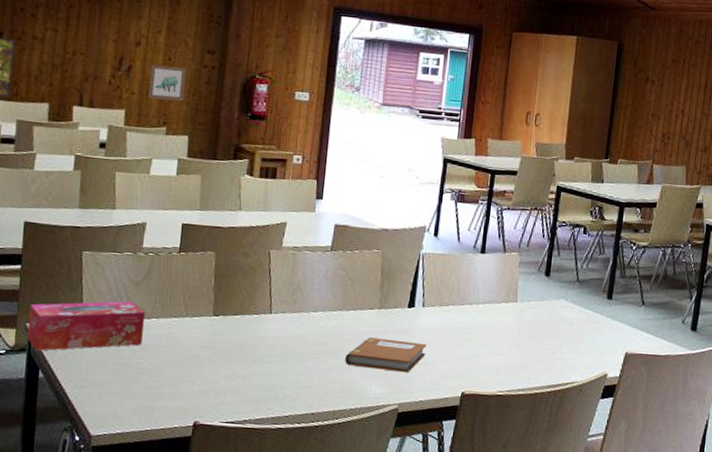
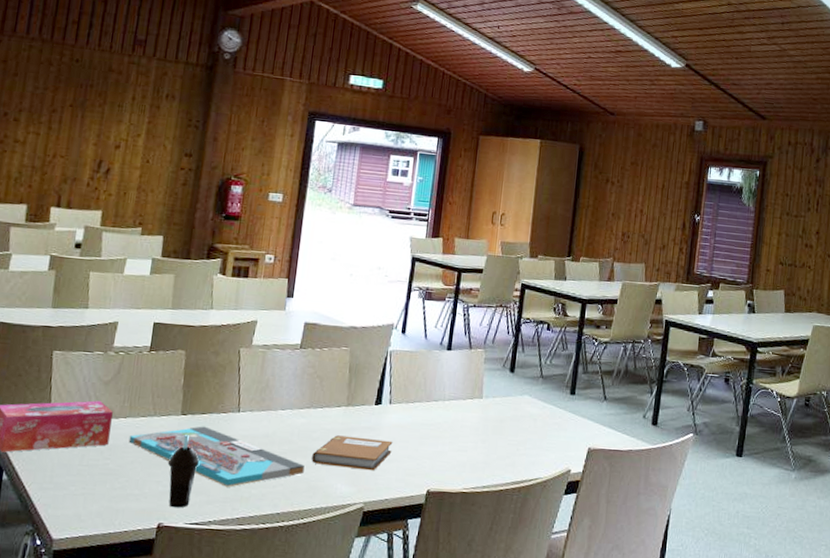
wall art: present [148,64,186,102] -> none [125,166,164,203]
board game: none [161,327,338,388] -> present [128,426,305,487]
cup: none [202,334,233,407] -> present [168,434,200,508]

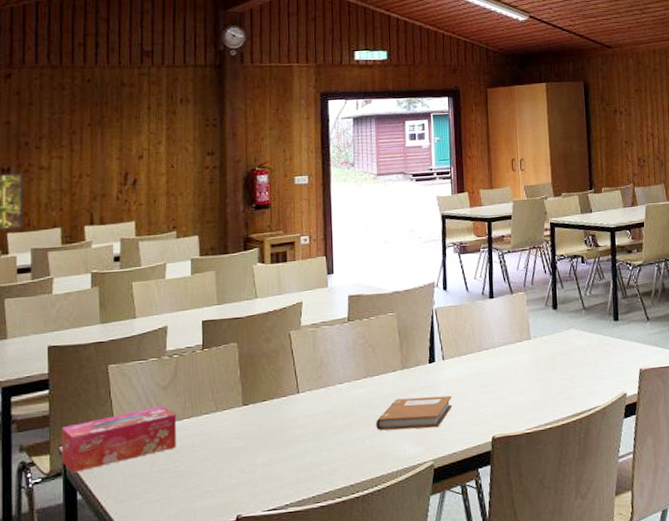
board game: present [128,426,305,487] -> none [195,412,371,469]
cup: present [168,434,200,508] -> none [238,423,268,498]

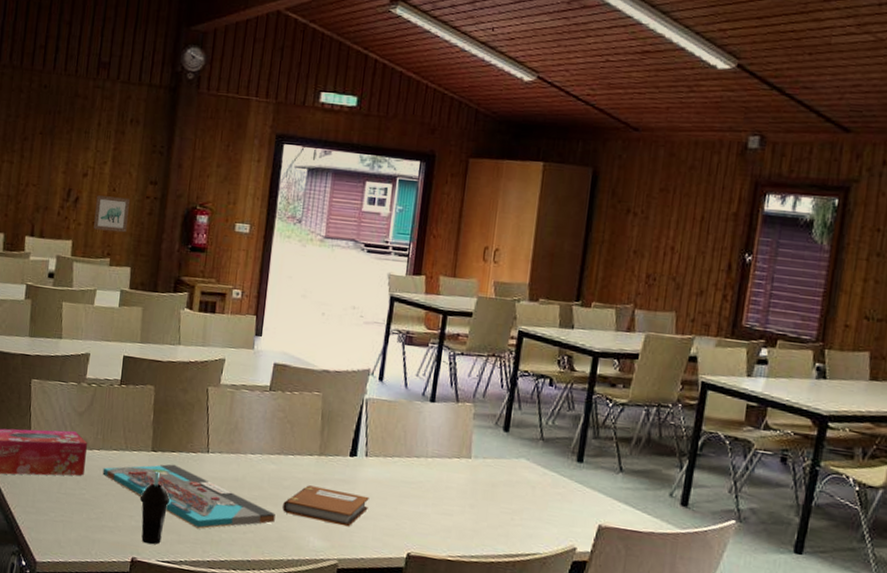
wall art: none [155,172,190,207] -> present [93,195,130,233]
board game: none [195,412,371,469] -> present [102,464,276,529]
cup: none [238,423,268,498] -> present [140,471,170,545]

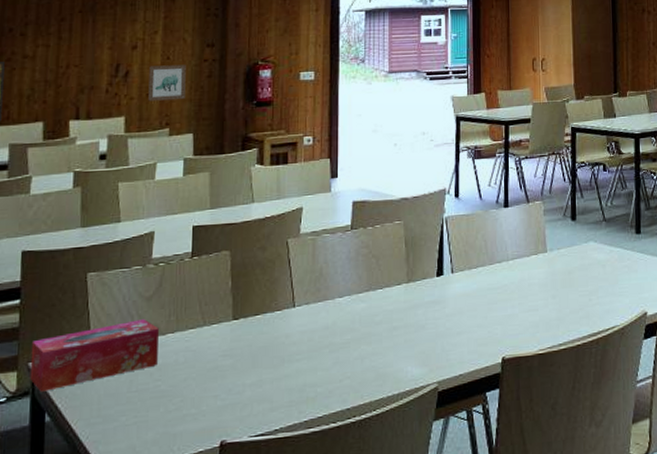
board game: present [102,464,276,529] -> none [179,328,370,390]
cup: present [140,471,170,545] -> none [225,339,258,422]
notebook: present [283,485,370,527] -> none [377,312,460,350]

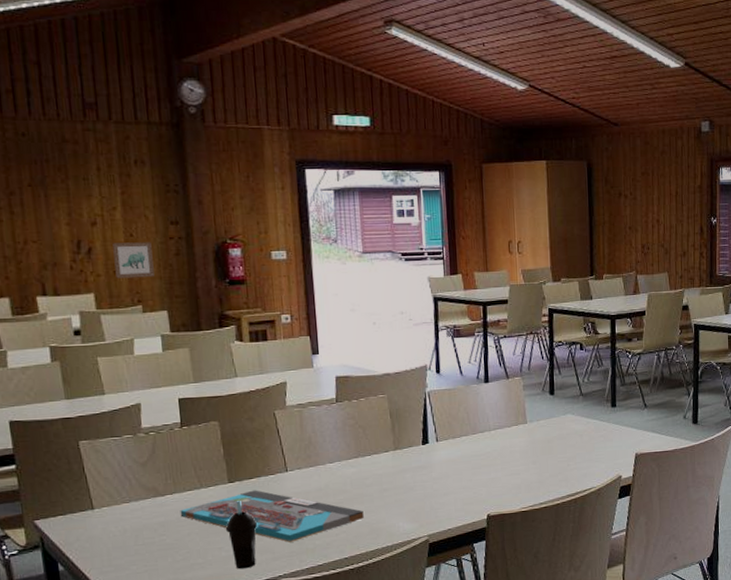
tissue box: present [29,319,159,392] -> none [33,482,160,546]
board game: none [179,328,370,390] -> present [180,490,364,543]
cup: none [225,339,258,422] -> present [226,500,258,569]

